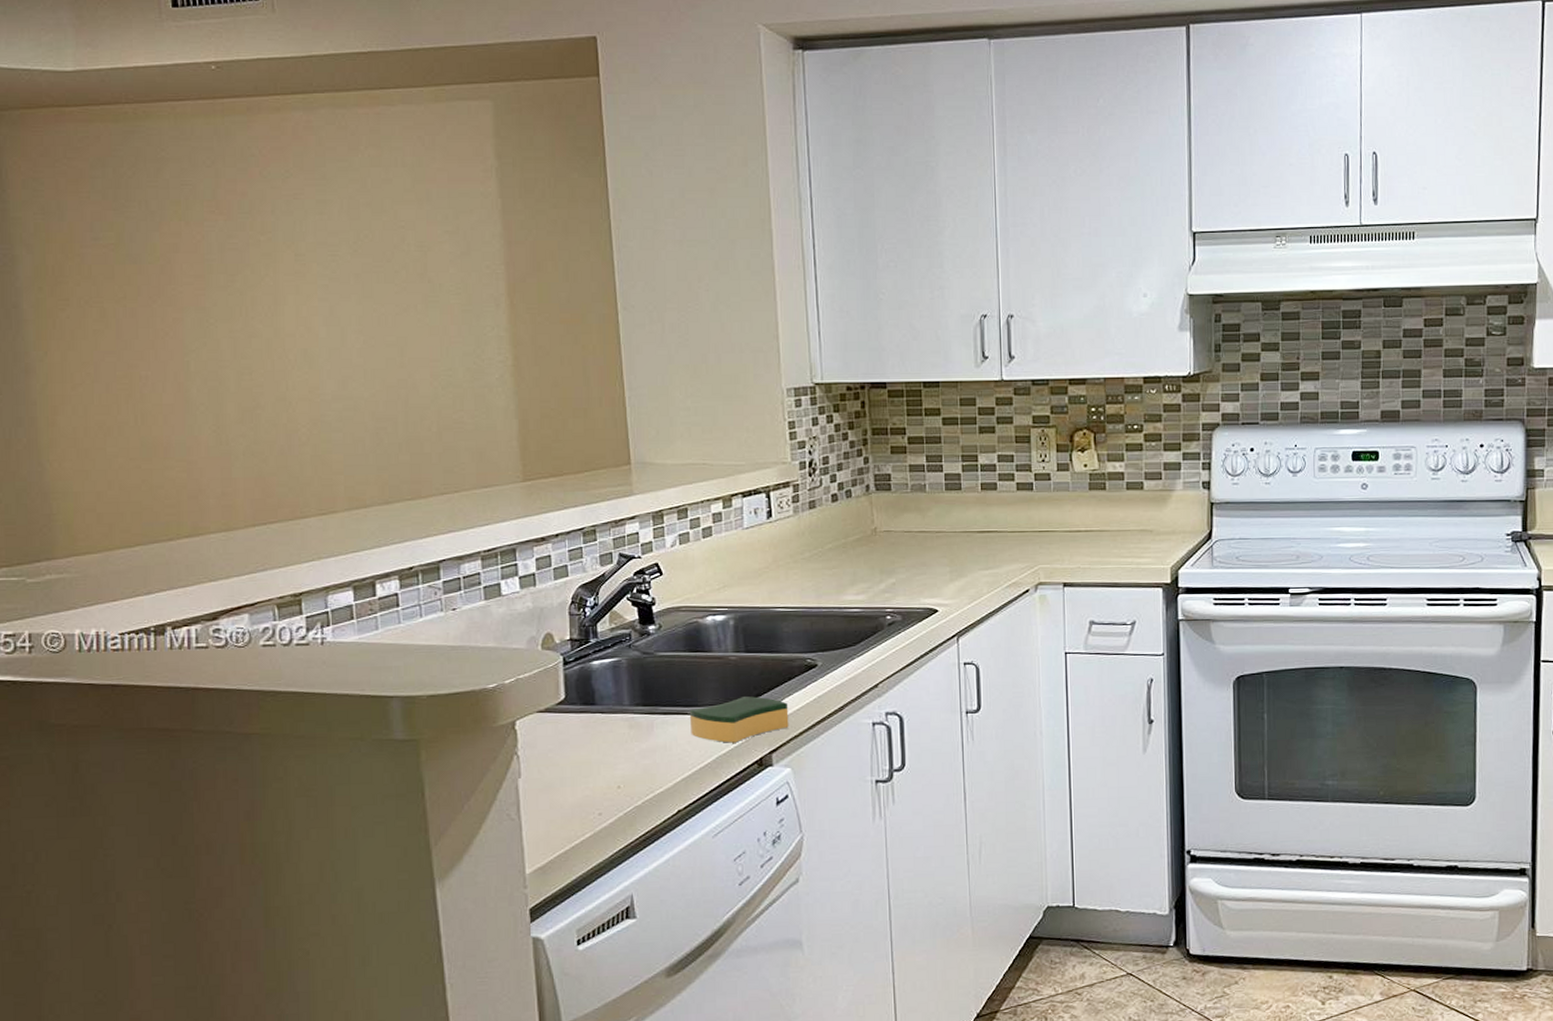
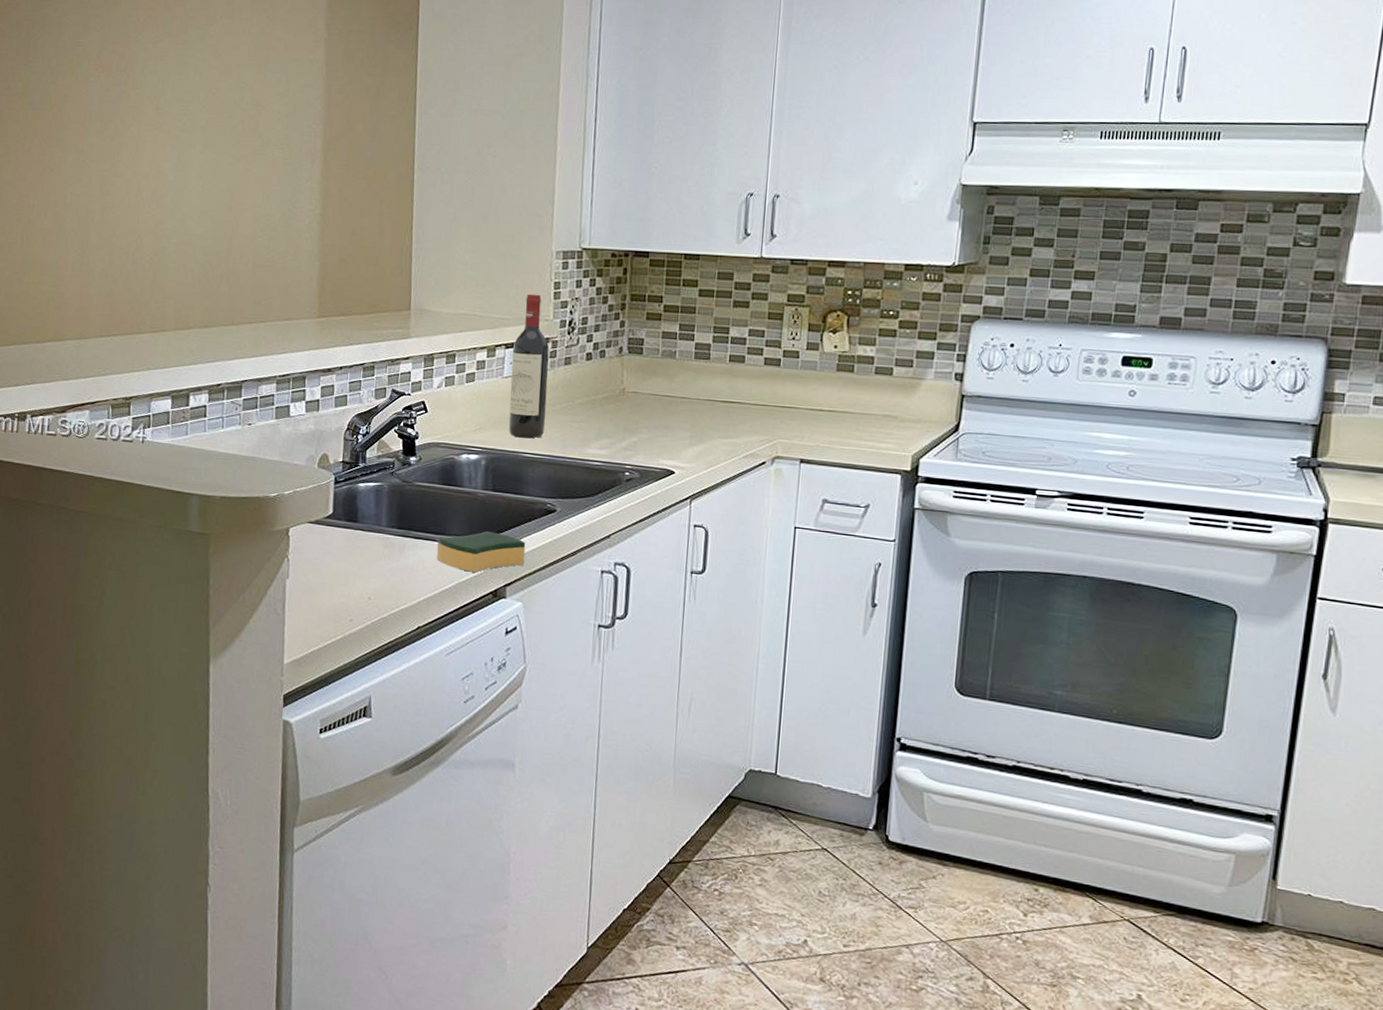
wine bottle: none [750,436,796,592] -> present [508,294,550,438]

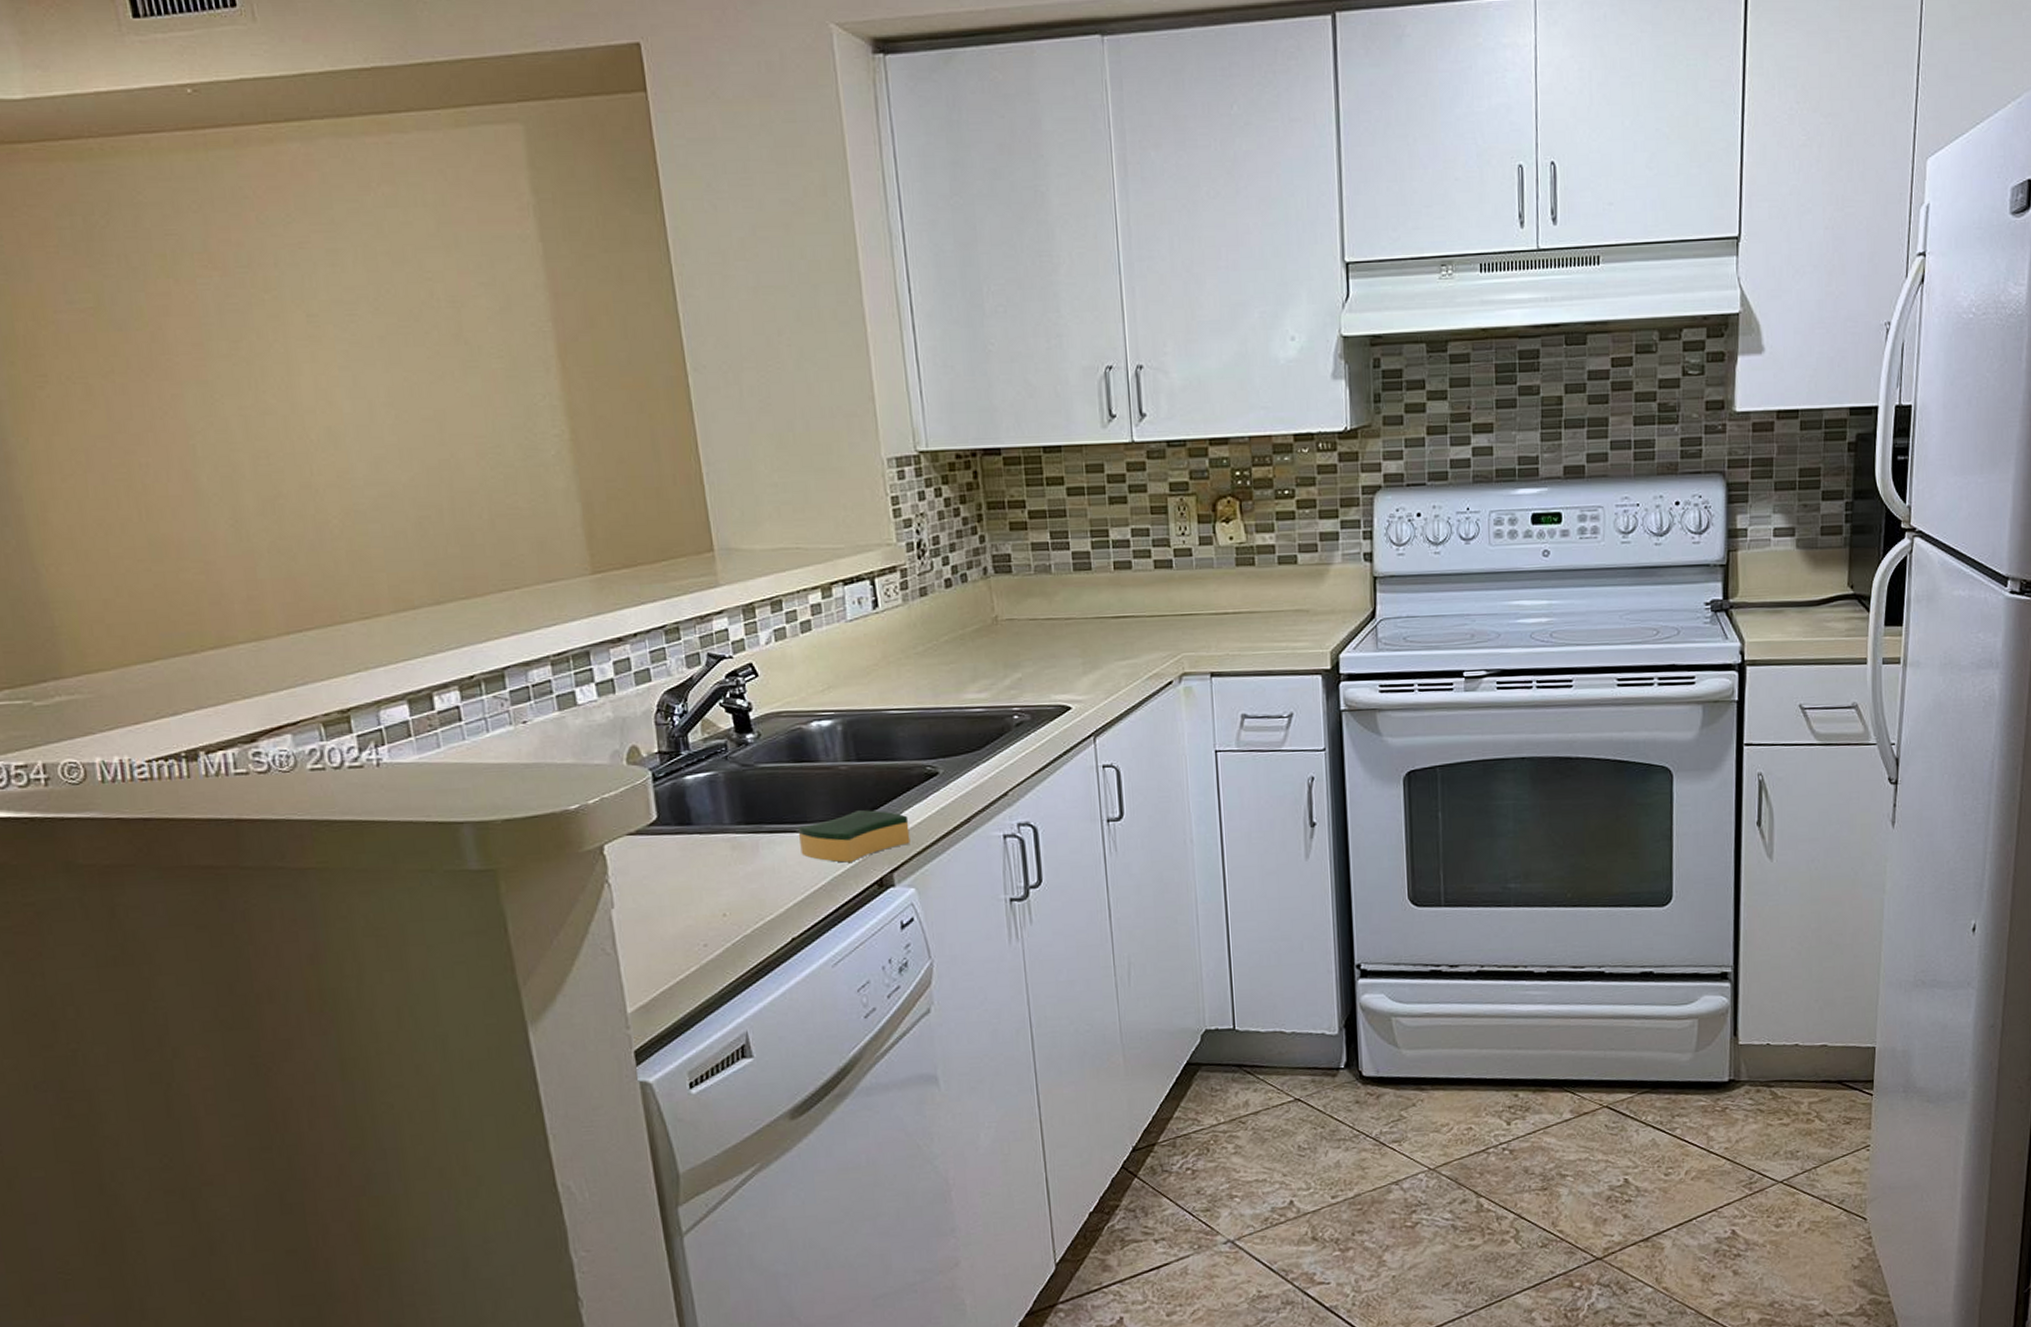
wine bottle: present [508,294,550,438] -> none [852,514,909,692]

